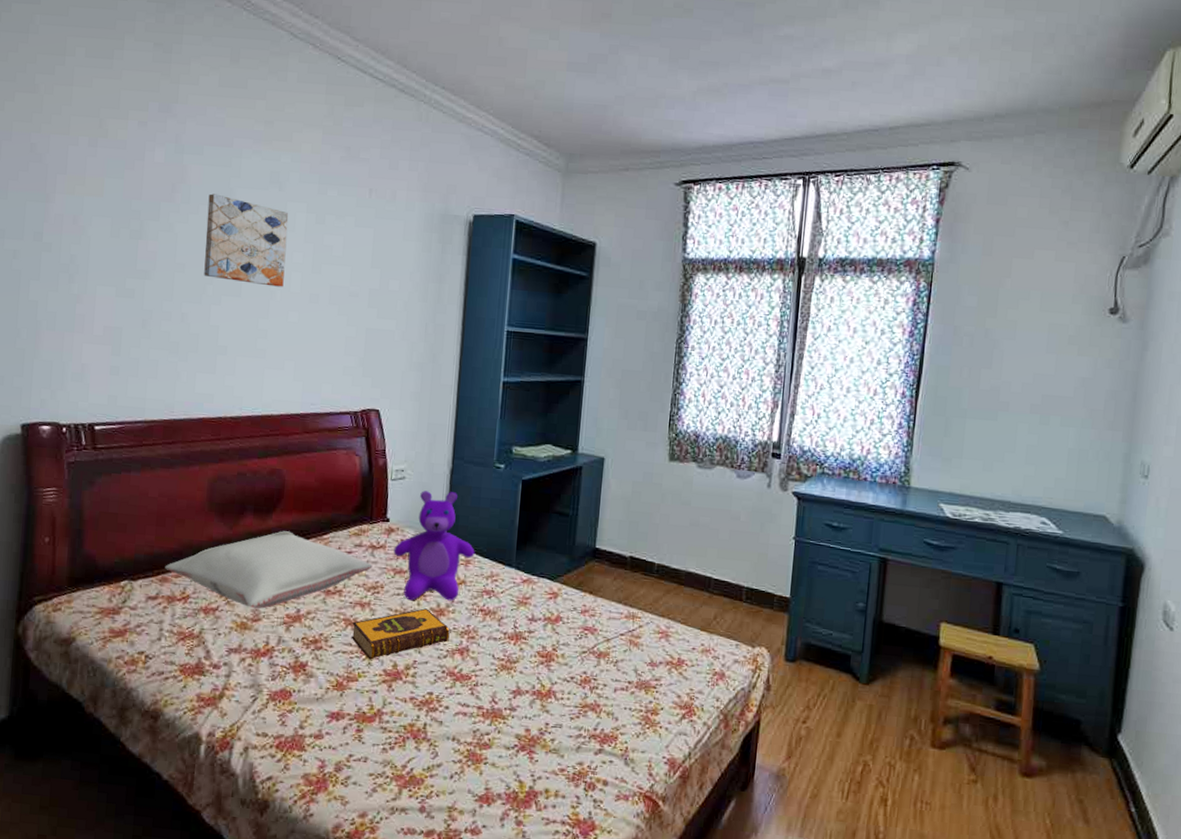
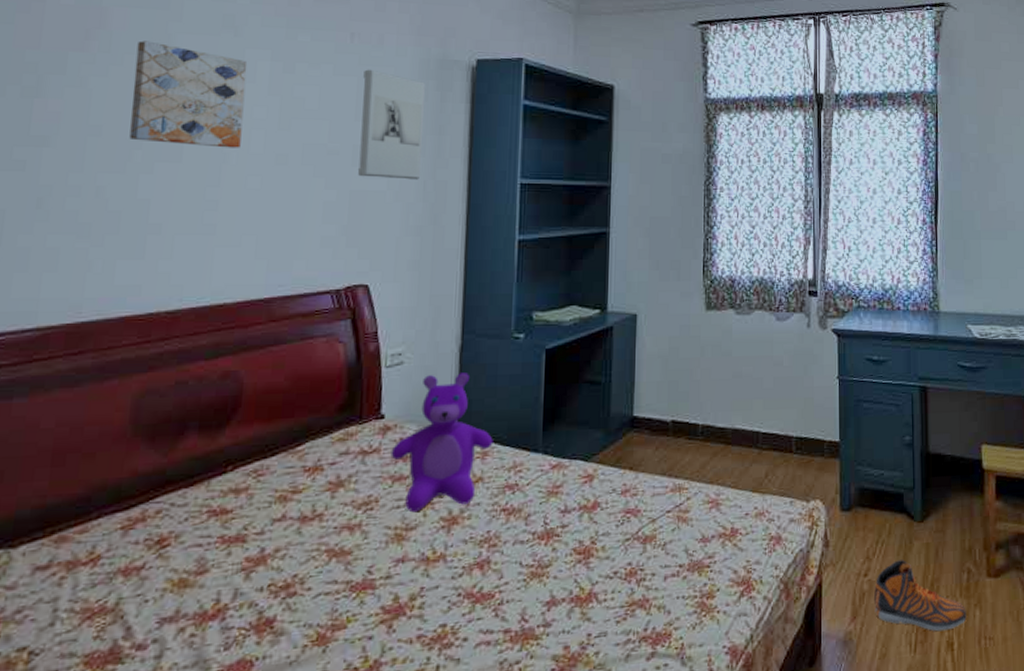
pillow: present [165,531,373,609] -> none [63,448,364,557]
hardback book: present [351,608,450,660] -> none [336,519,466,597]
wall sculpture: none [372,222,429,322] -> present [357,69,425,180]
sneaker: none [809,715,905,787] -> present [873,560,967,632]

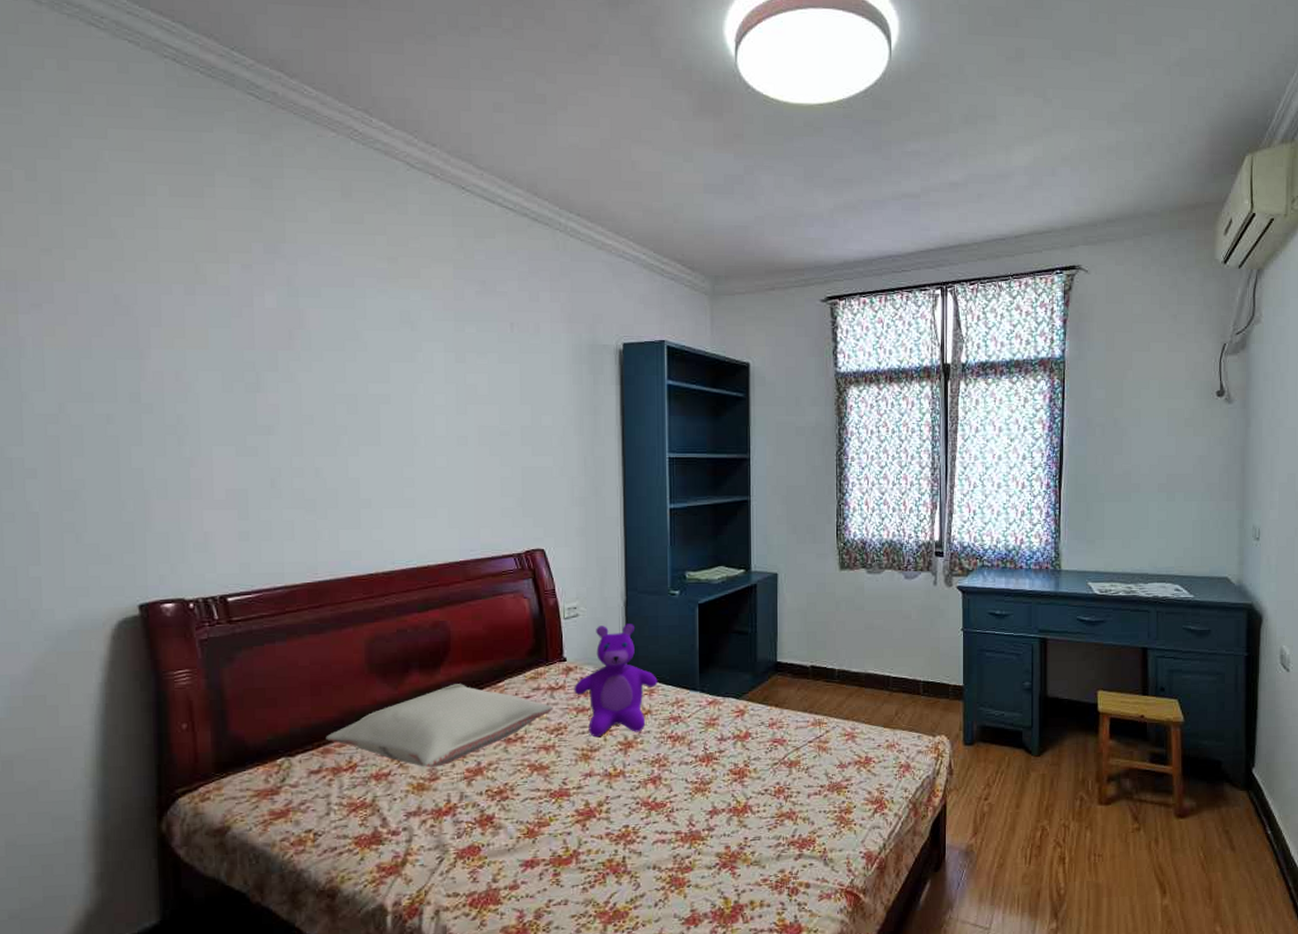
pillow: none [63,448,364,557] -> present [325,684,553,767]
wall art: present [129,40,248,148] -> none [332,338,427,432]
wall sculpture: present [357,69,425,180] -> none [525,356,580,456]
sneaker: present [873,560,967,632] -> none [993,787,1078,848]

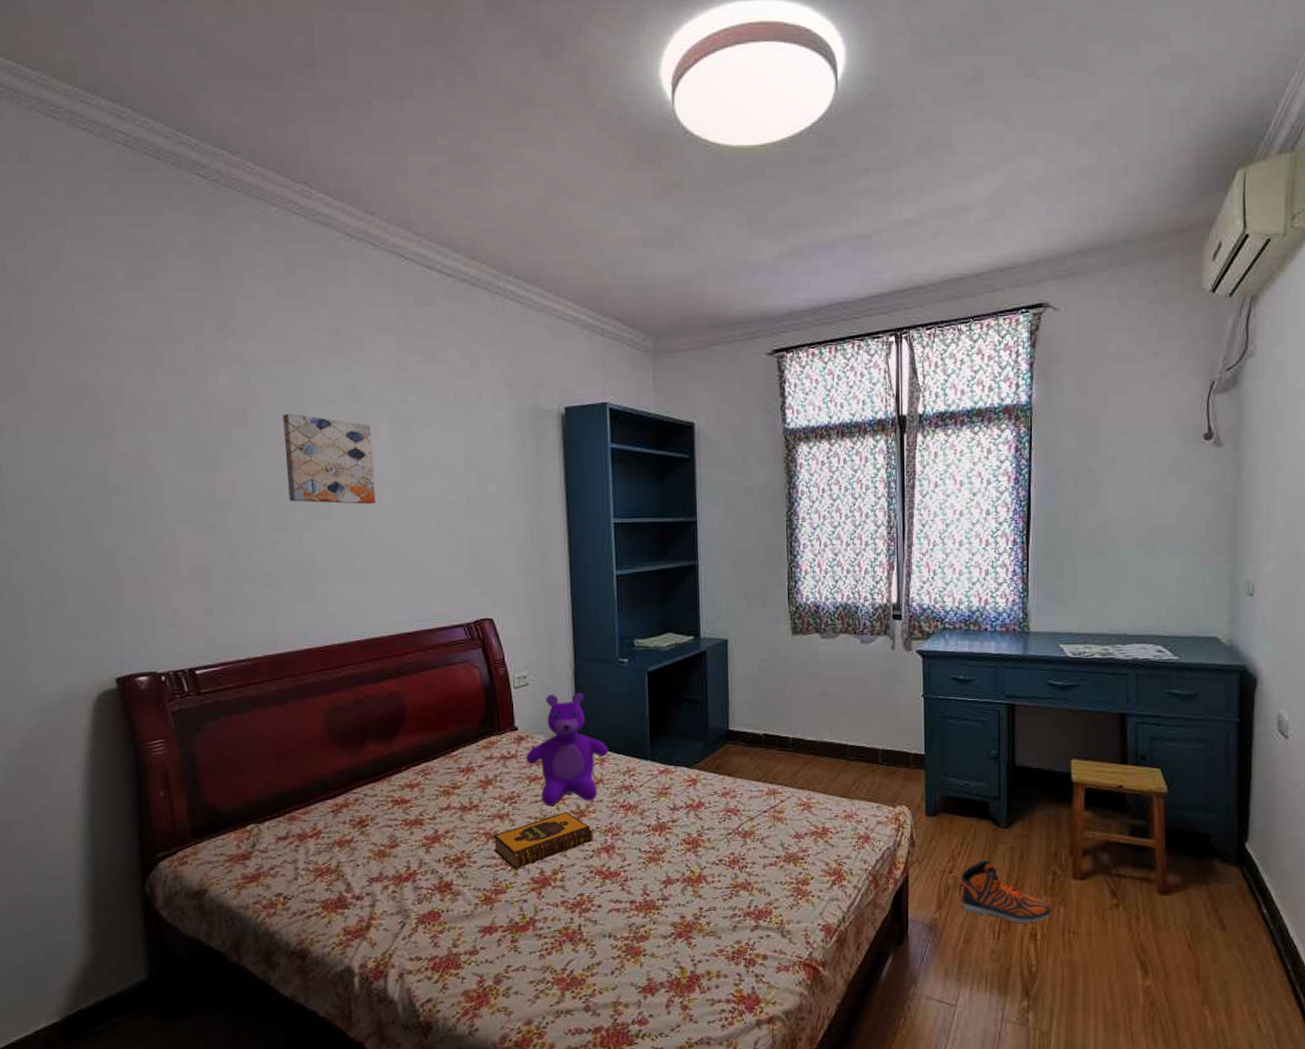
pillow: present [325,684,553,767] -> none [291,753,506,835]
wall art: none [332,338,427,432] -> present [283,413,376,504]
hardback book: none [538,743,640,802] -> present [493,812,593,870]
sneaker: none [993,787,1078,848] -> present [958,860,1050,924]

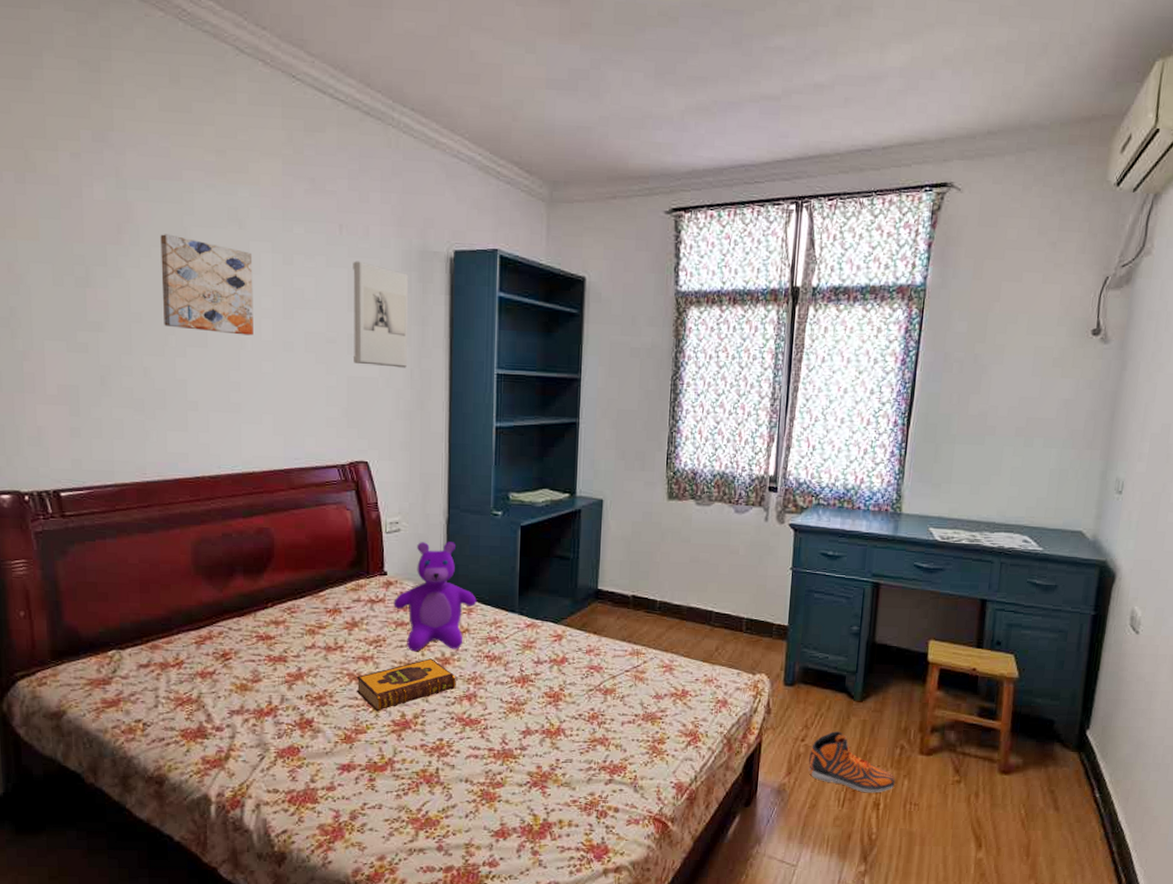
wall sculpture: none [468,424,525,524] -> present [352,261,408,368]

